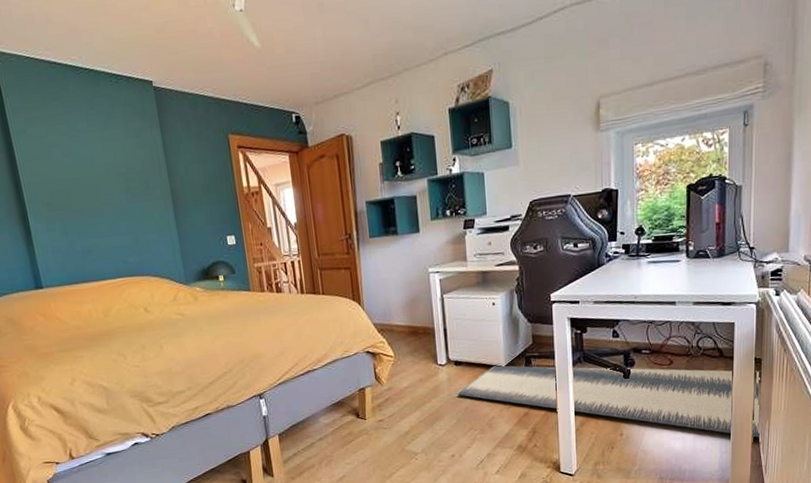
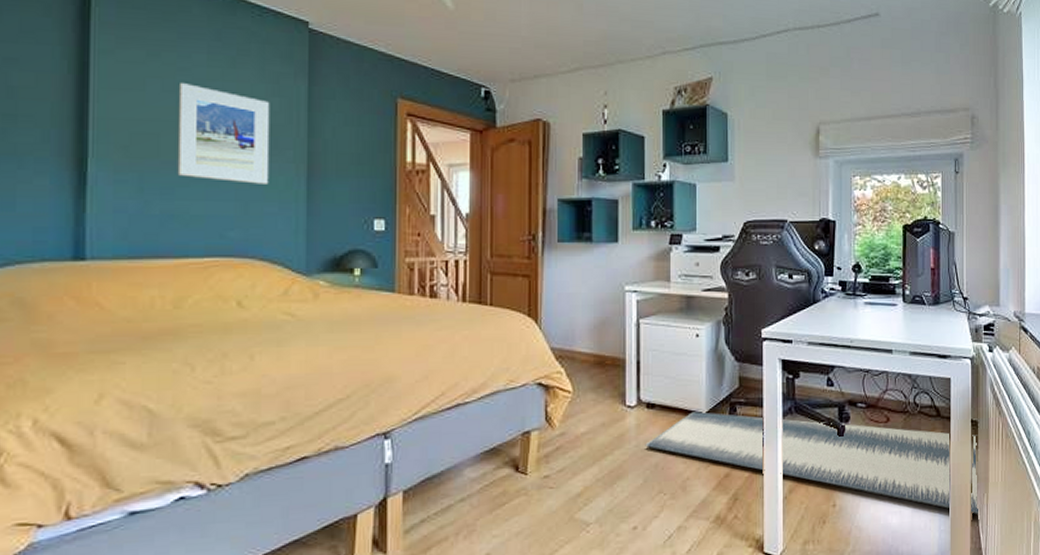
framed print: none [72,147,148,221] -> present [177,83,270,184]

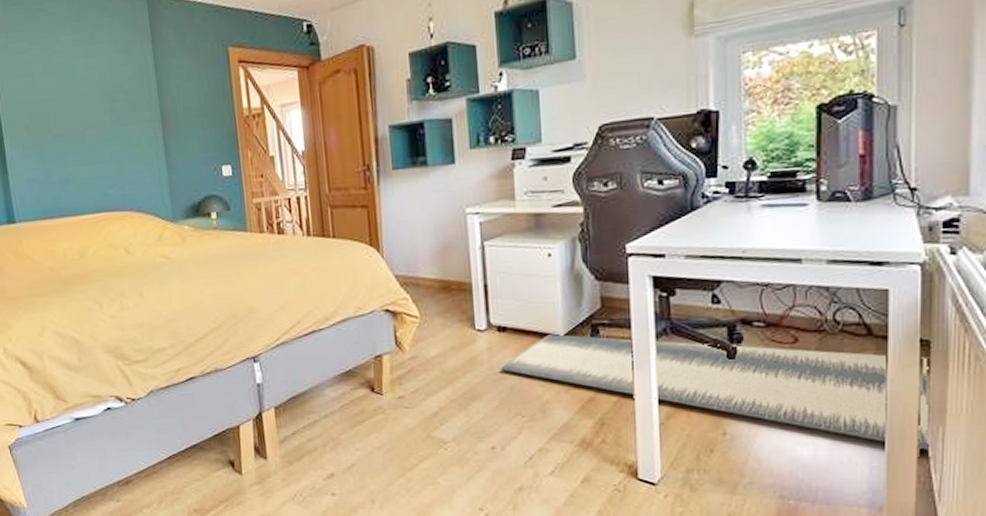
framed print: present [177,83,270,184] -> none [55,64,134,146]

